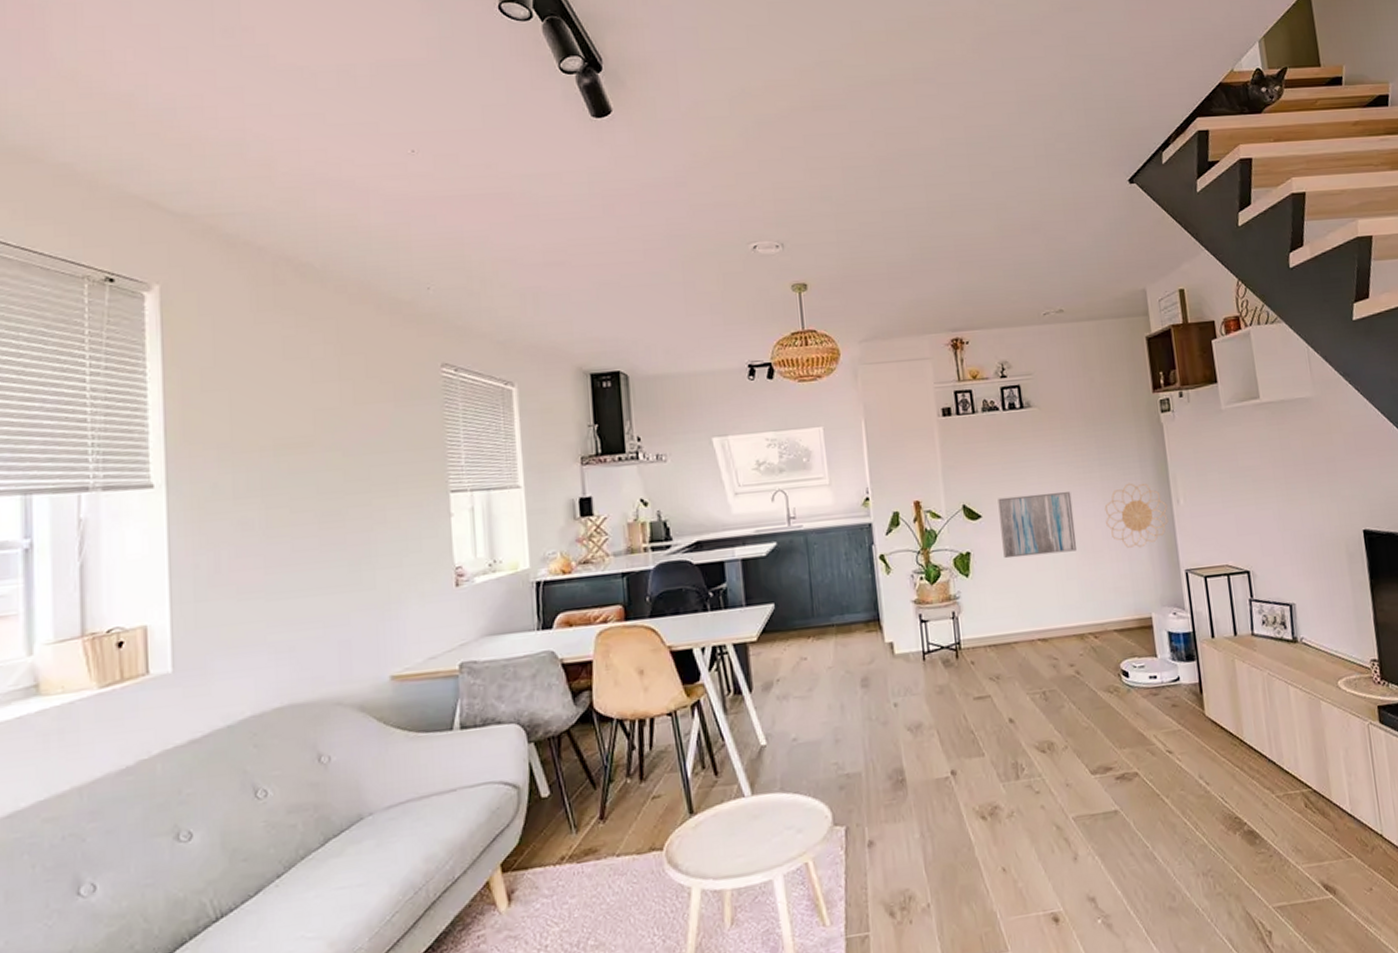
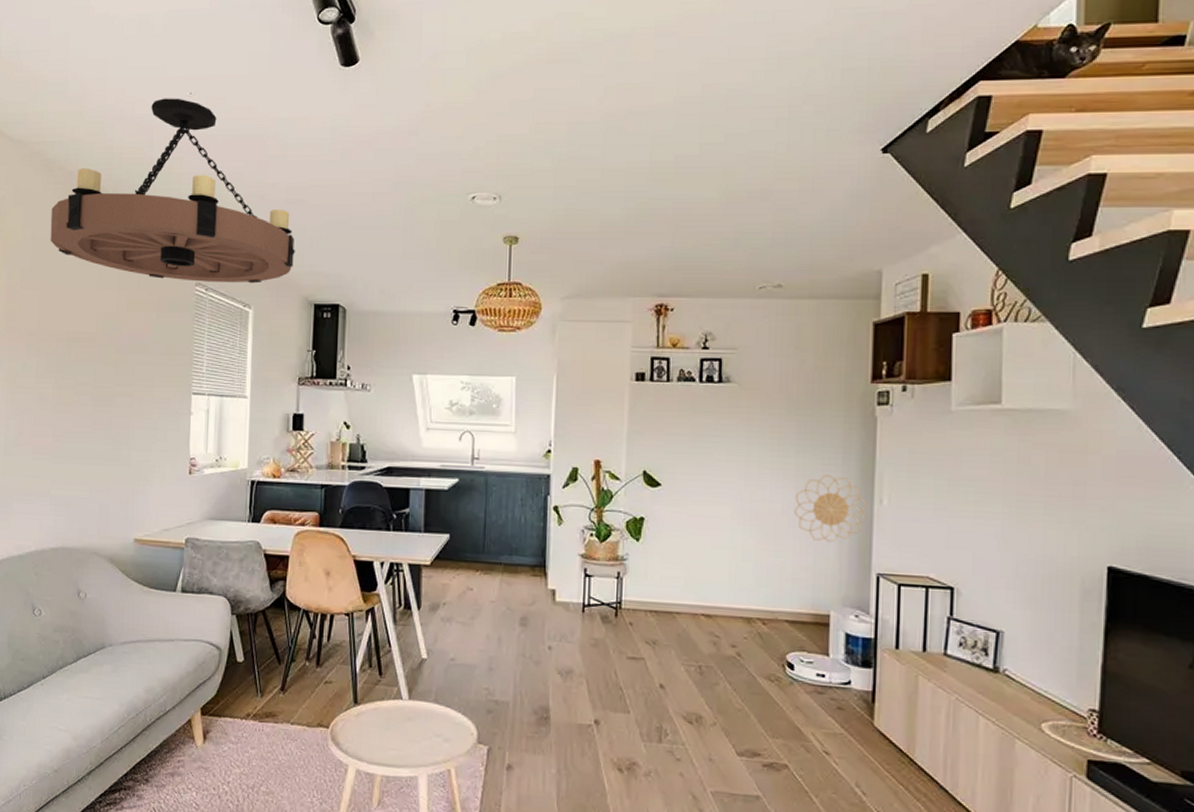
chandelier: none [237,156,561,363] -> present [50,98,295,284]
wall art: present [997,492,1078,559] -> none [678,469,760,534]

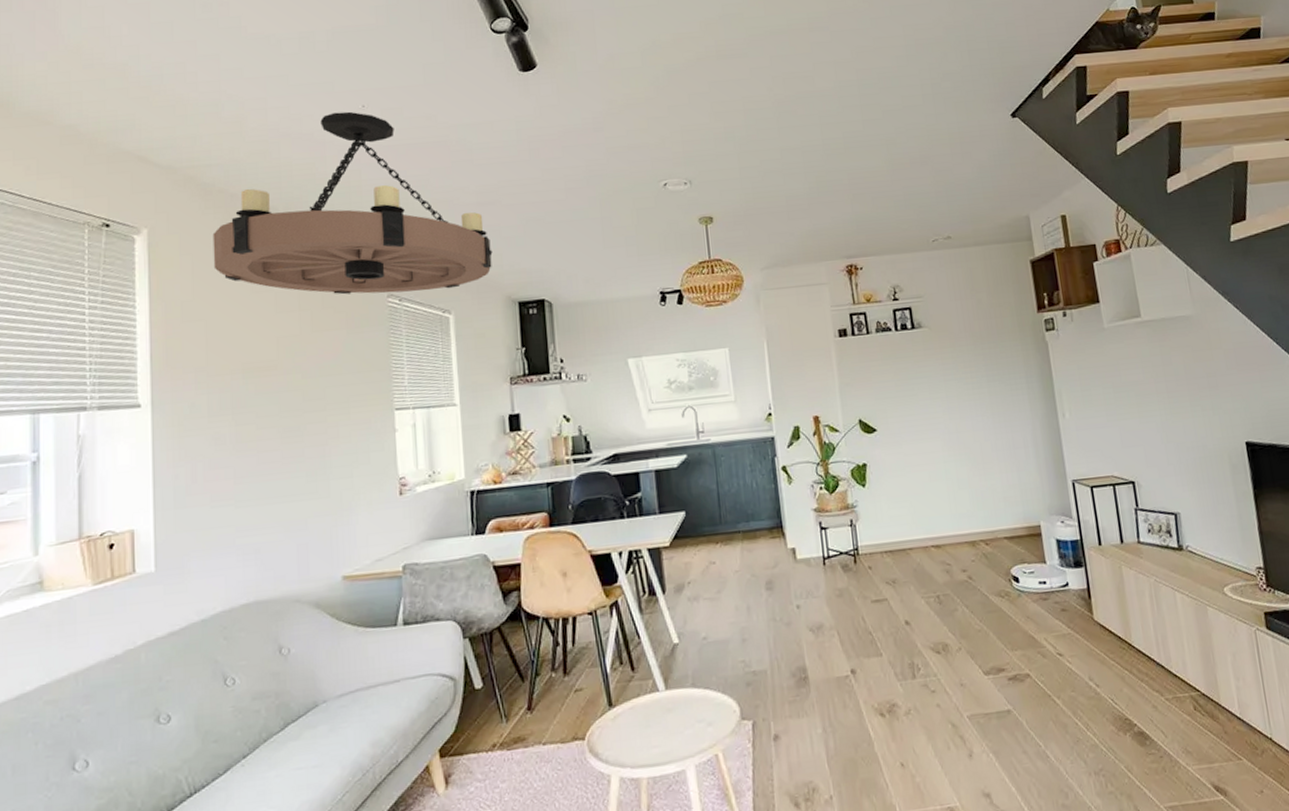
decorative wall piece: present [794,474,868,543] -> none [993,397,1055,460]

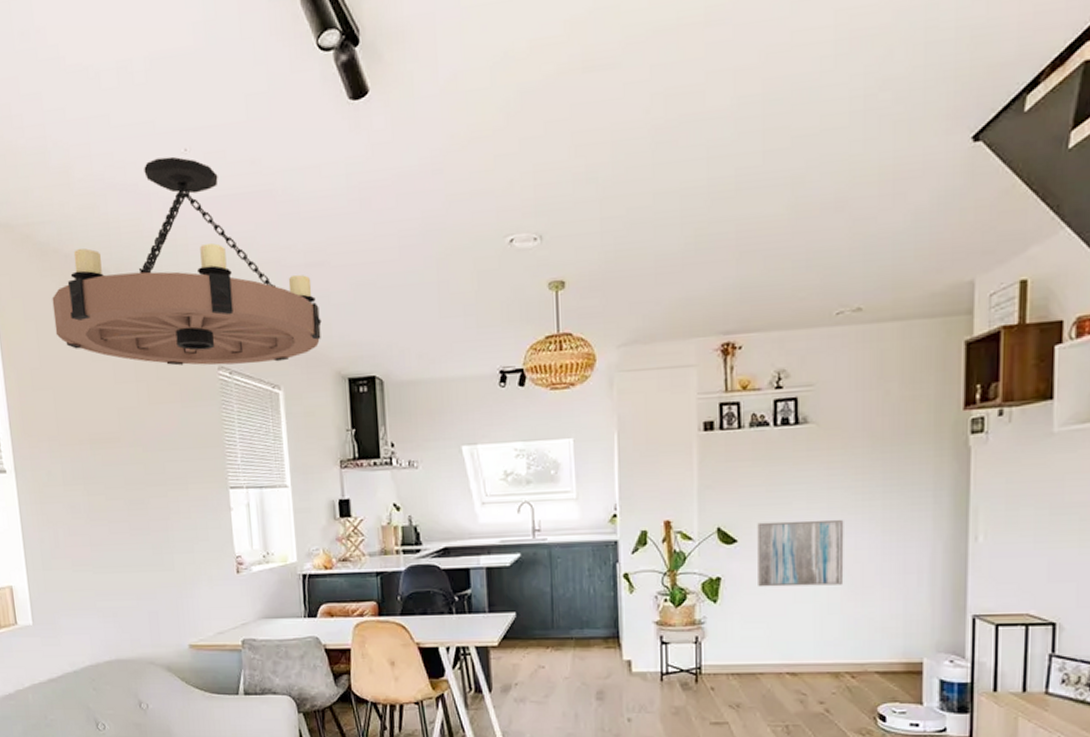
wall art: none [891,407,968,470] -> present [757,519,844,587]

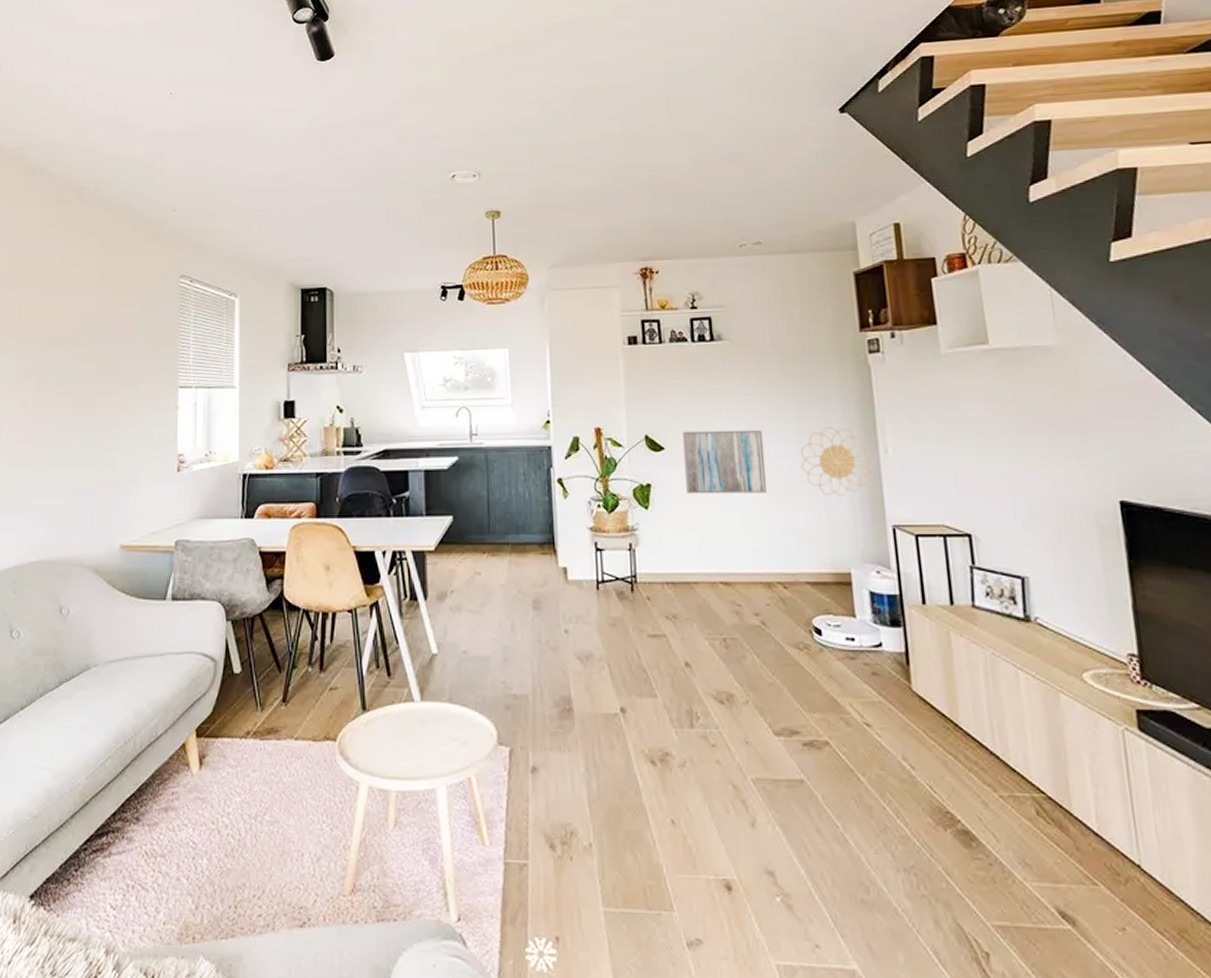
chandelier: present [52,156,322,366] -> none [31,98,280,274]
decorative wall piece: none [882,514,962,587] -> present [800,426,874,497]

